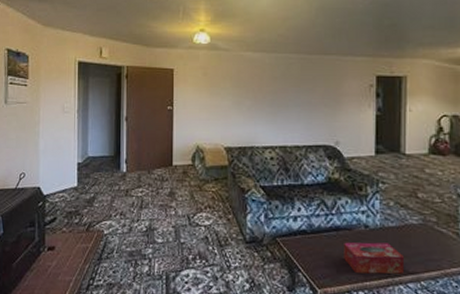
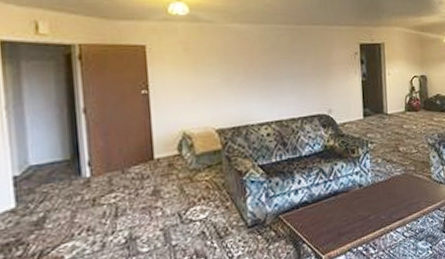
tissue box: present [344,242,405,274] -> none [342,197,393,231]

